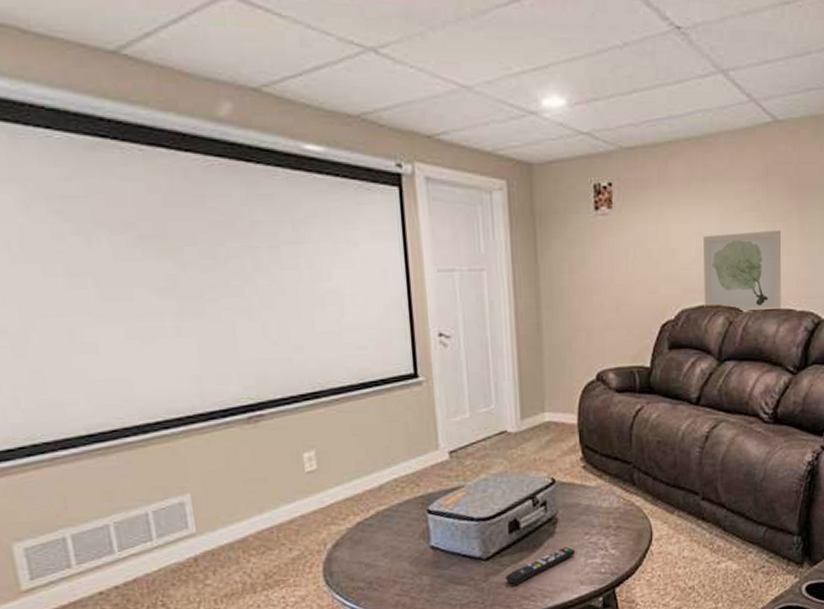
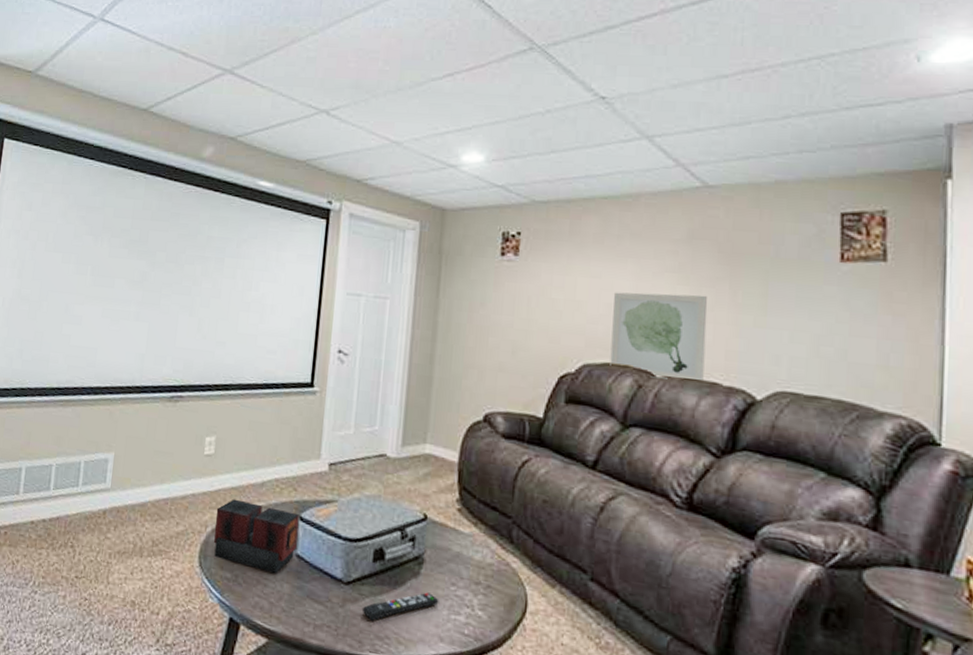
speaker: none [333,507,429,572] -> present [214,499,299,574]

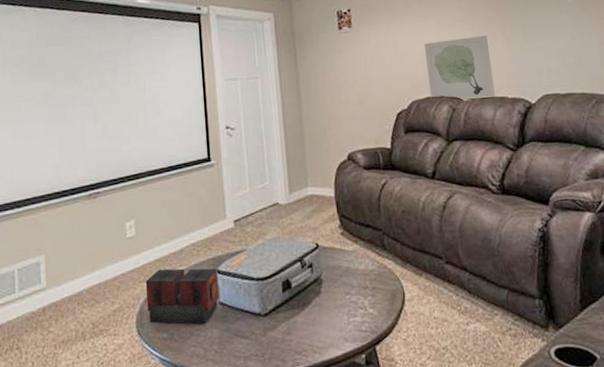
remote control: present [362,592,439,621] -> none [280,305,339,340]

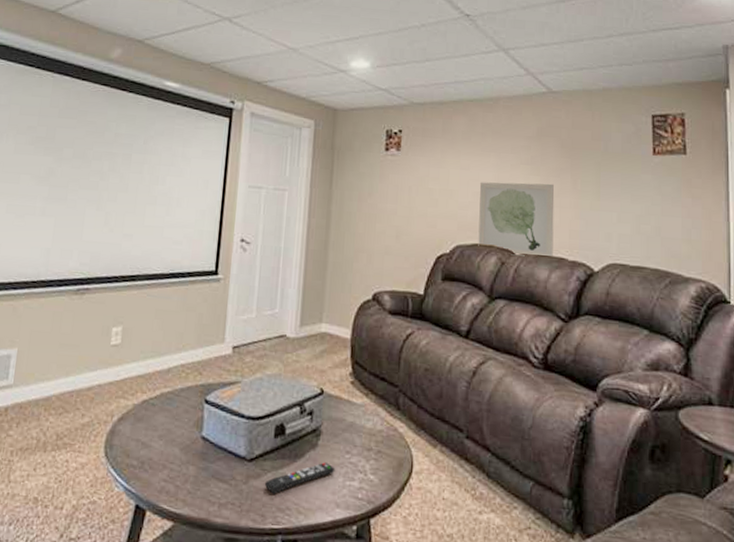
speaker: present [145,268,219,324] -> none [120,386,205,458]
remote control: none [280,305,339,340] -> present [264,462,335,494]

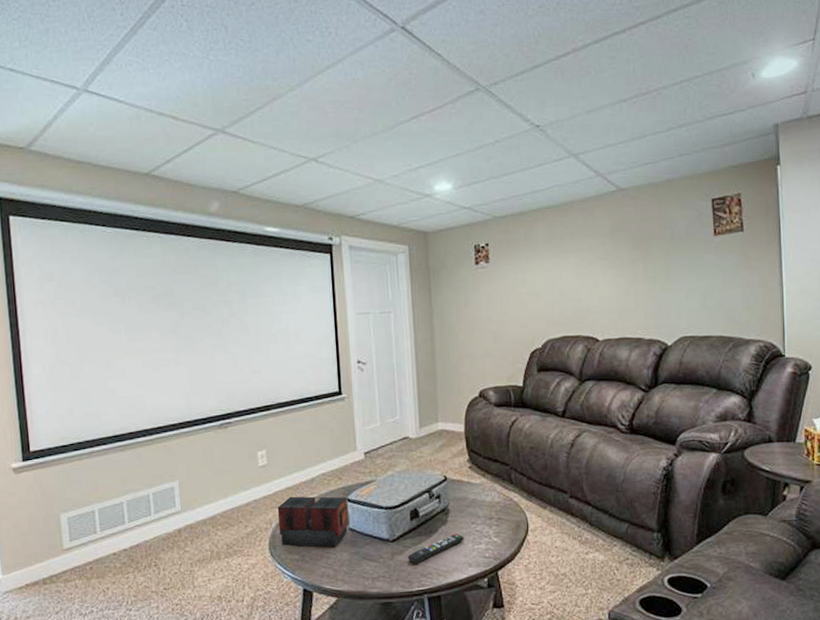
speaker: none [120,386,205,458] -> present [277,496,349,548]
wall art: present [478,182,555,256] -> none [563,274,632,342]

